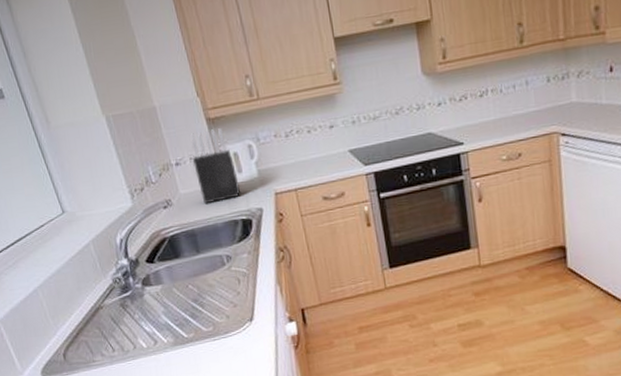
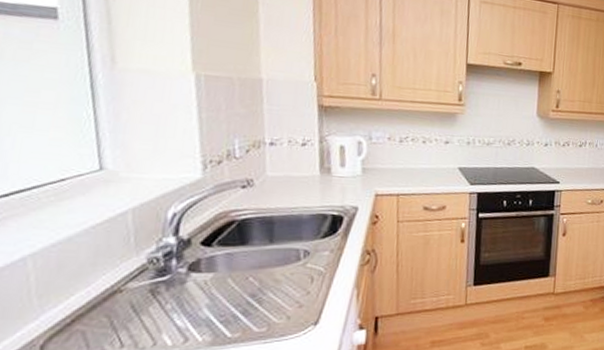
knife block: present [190,128,241,204] -> none [290,116,340,193]

